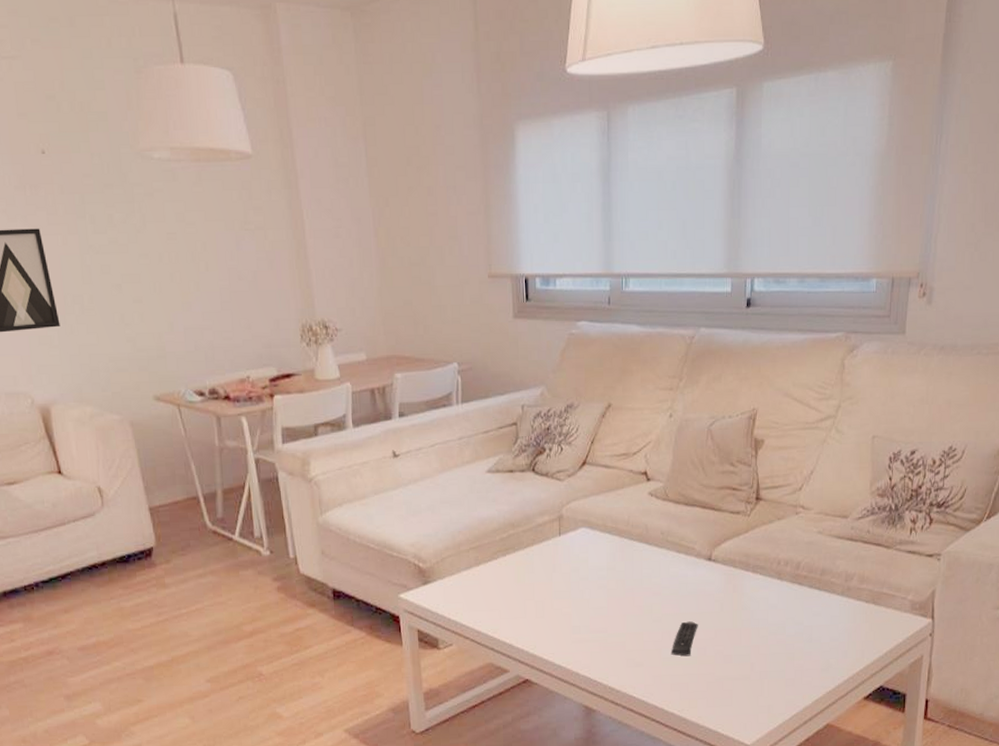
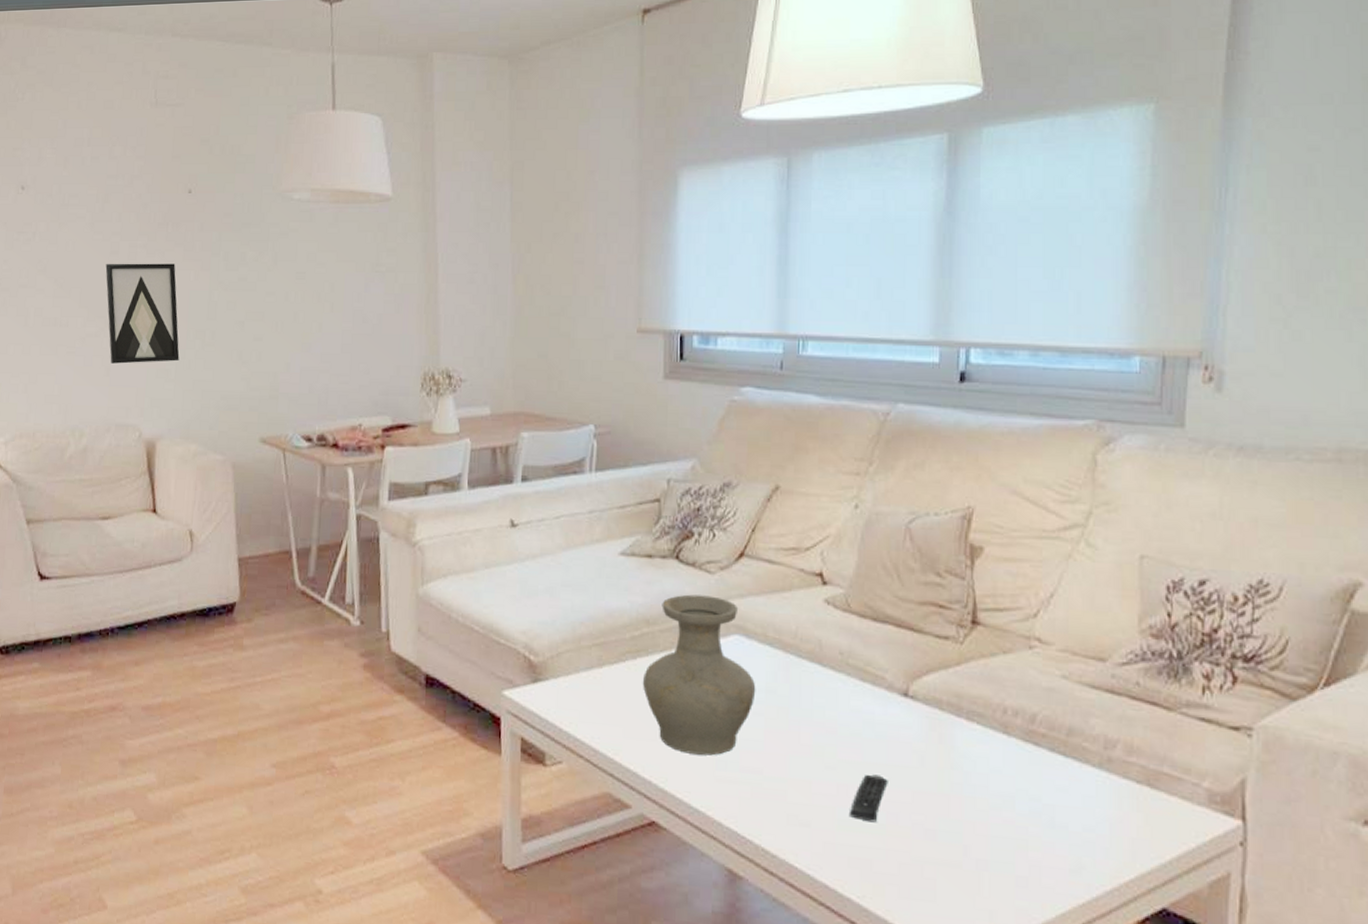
vase: none [511,499,600,625] -> present [642,594,756,756]

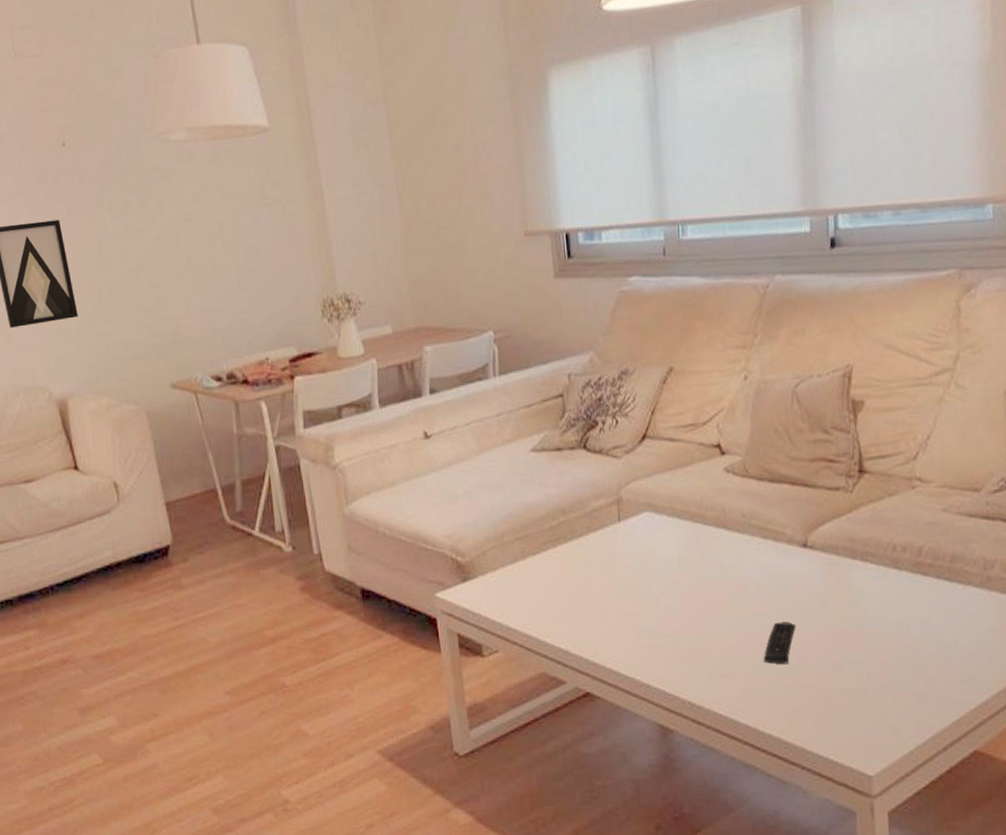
vase: present [642,594,756,756] -> none [564,479,670,627]

